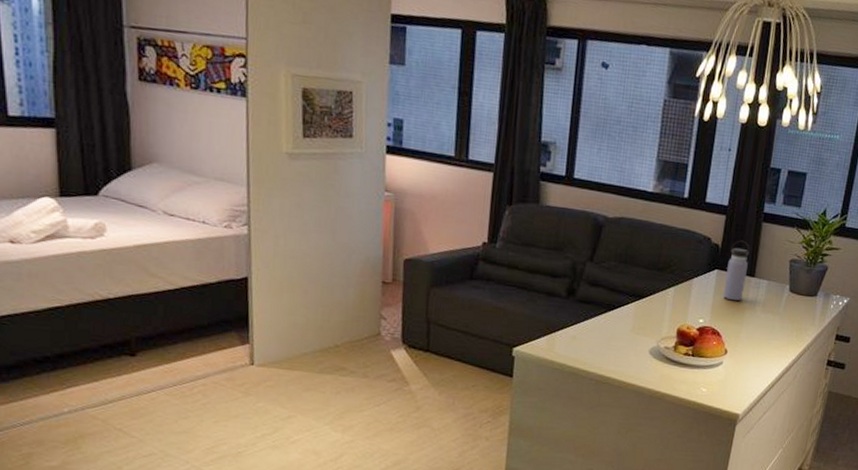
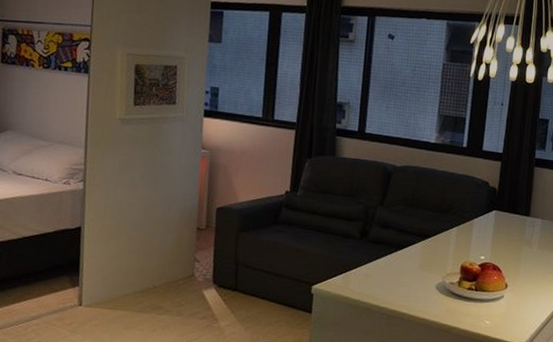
water bottle: present [723,240,750,301] -> none [501,183,524,239]

